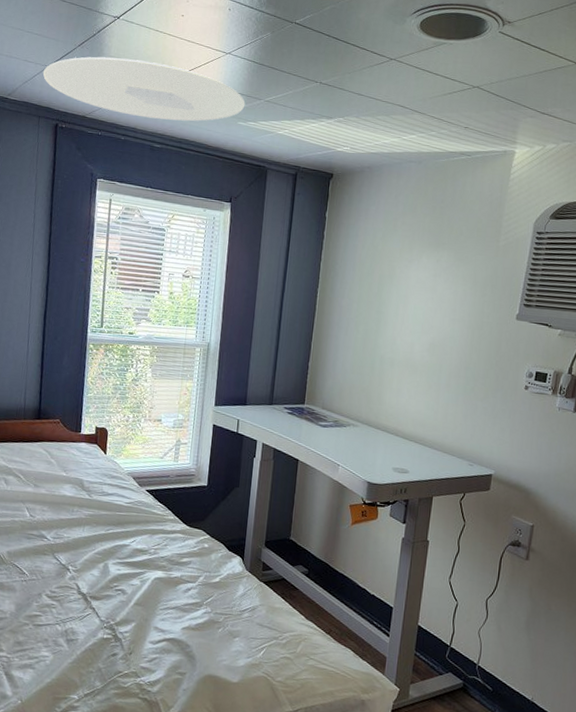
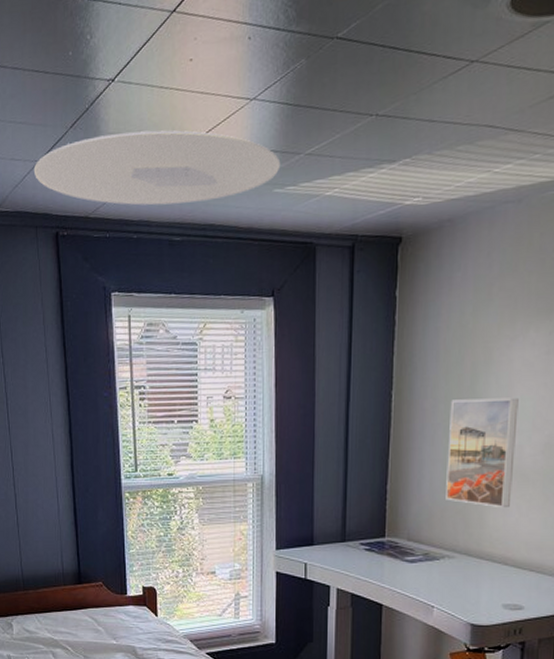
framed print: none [354,301,412,390] -> present [446,397,519,507]

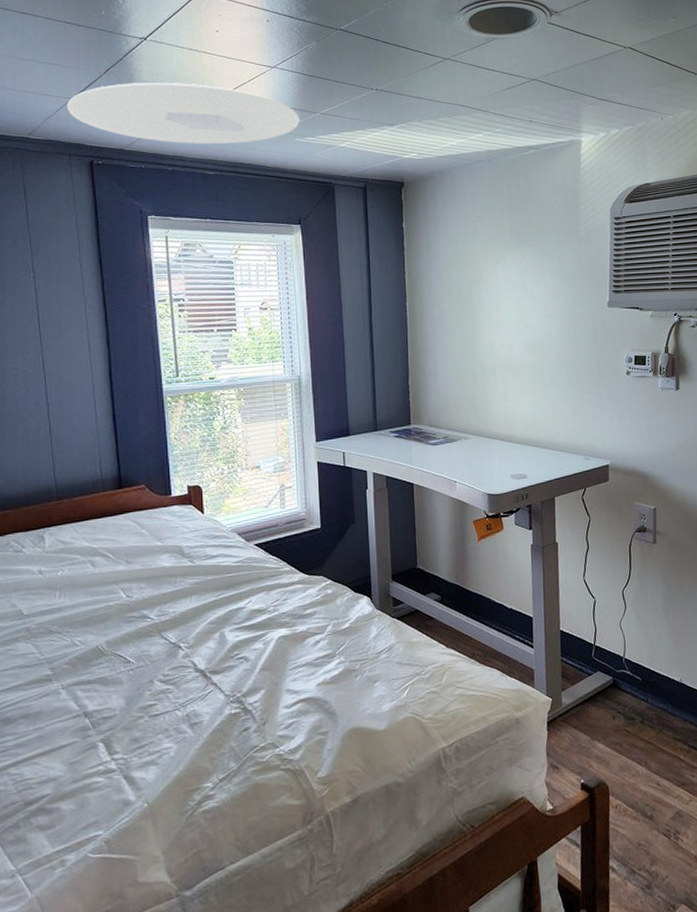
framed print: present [446,397,519,507] -> none [454,308,508,395]

